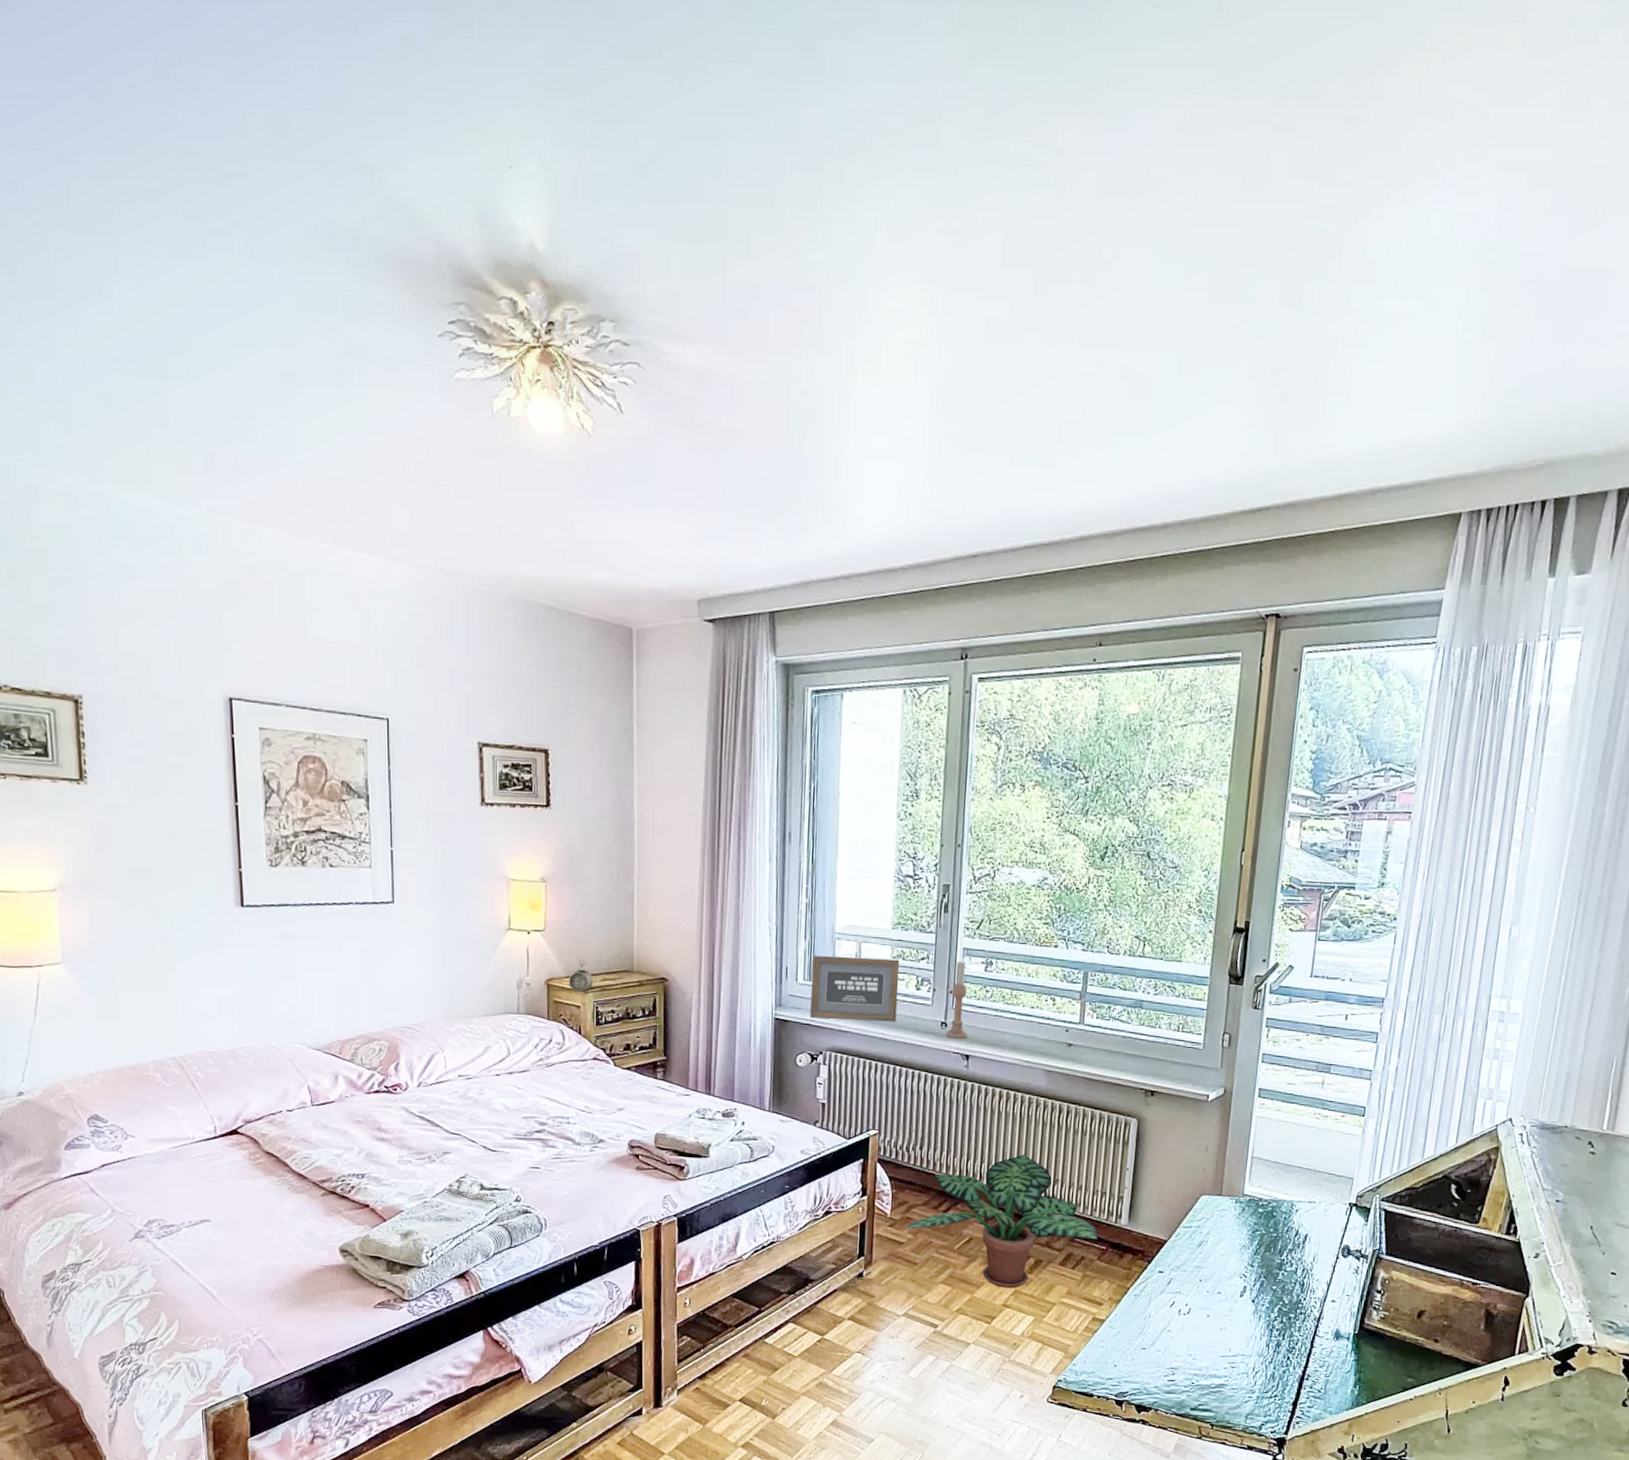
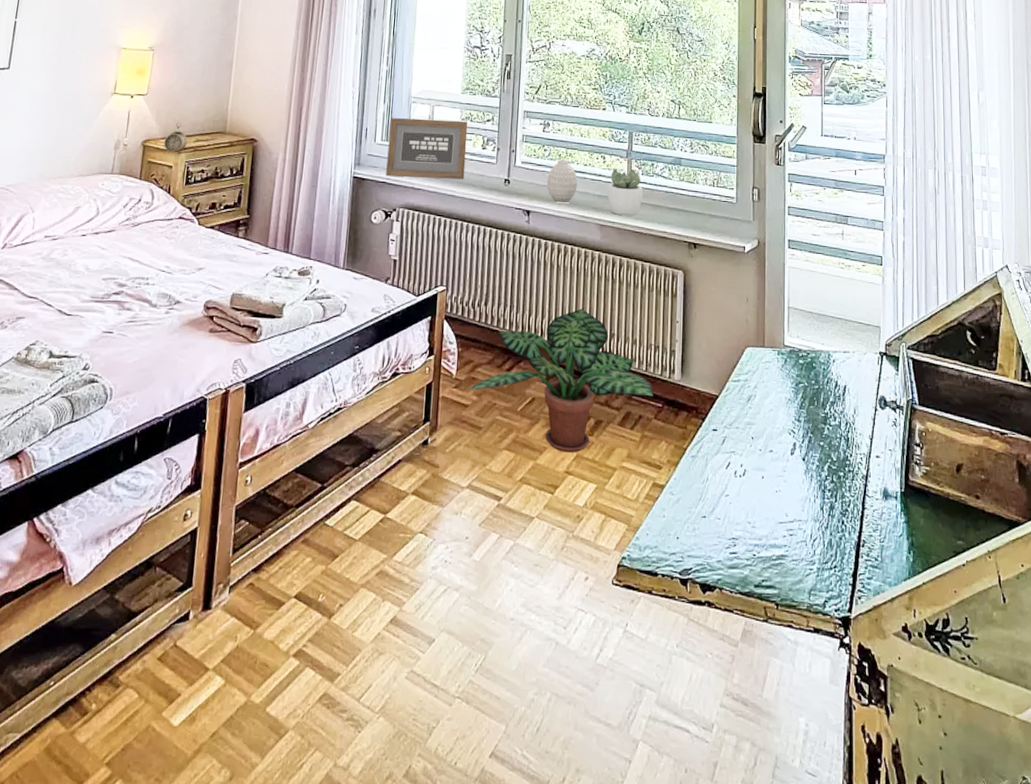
candlestick: present [945,961,968,1040] -> none [508,123,529,196]
vase: none [988,1001,1024,1048] -> present [547,160,578,203]
succulent plant: none [1055,1011,1097,1062] -> present [607,169,643,216]

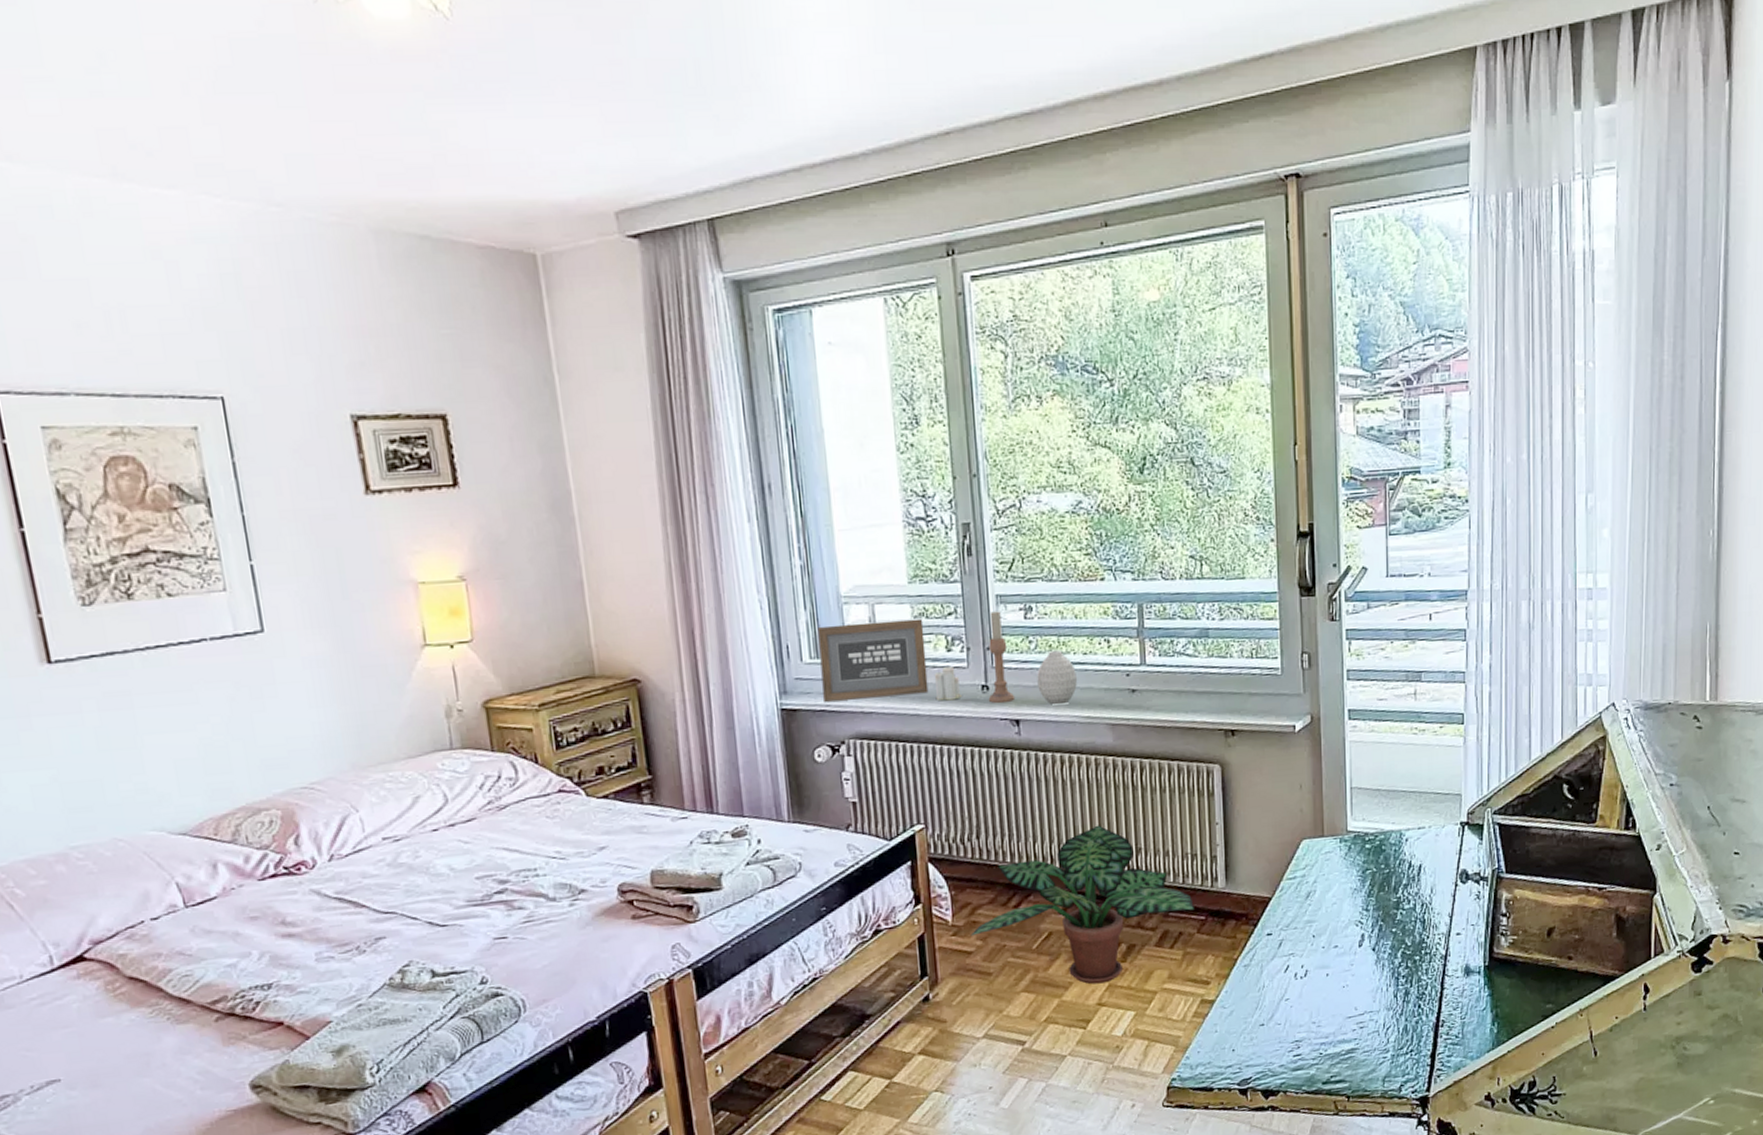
alarm clock: present [163,122,188,155] -> none [512,671,546,713]
candle: none [469,159,489,188] -> present [934,664,962,701]
candlestick: none [508,123,529,196] -> present [988,611,1016,704]
succulent plant: present [607,169,643,216] -> none [1116,651,1163,710]

